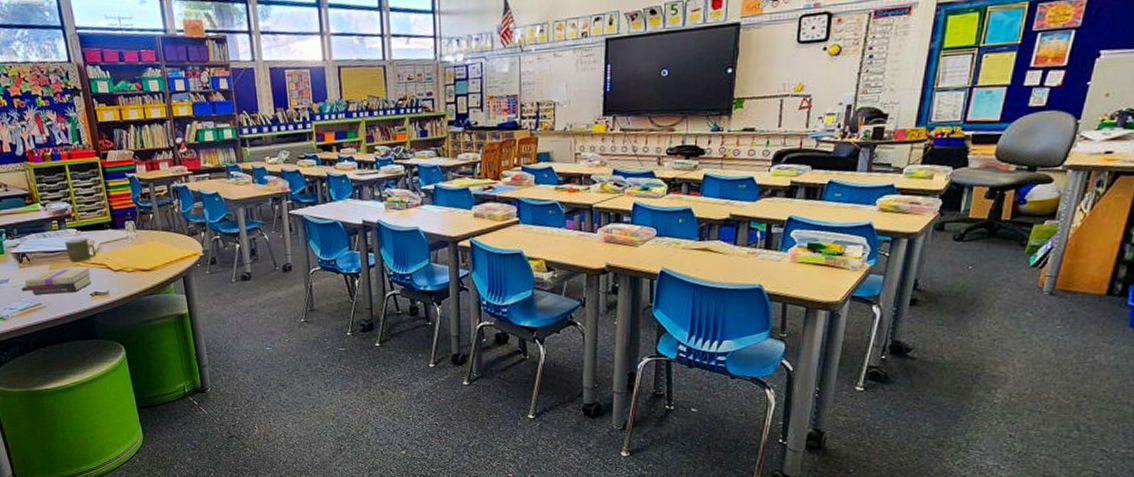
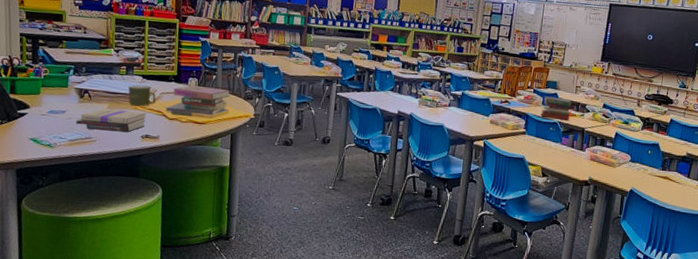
books: none [109,227,176,266] -> present [166,85,230,120]
books: none [535,171,572,200] -> present [541,96,572,120]

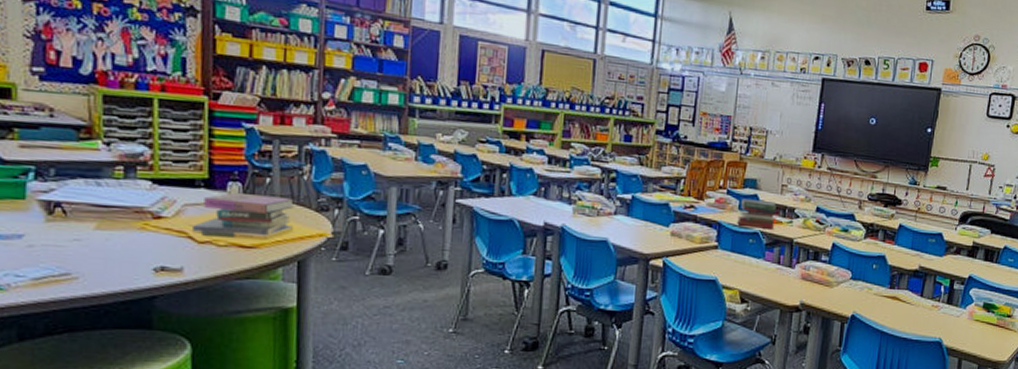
books: present [76,108,147,133] -> none [42,230,162,265]
mug: present [128,85,156,108] -> none [129,193,175,227]

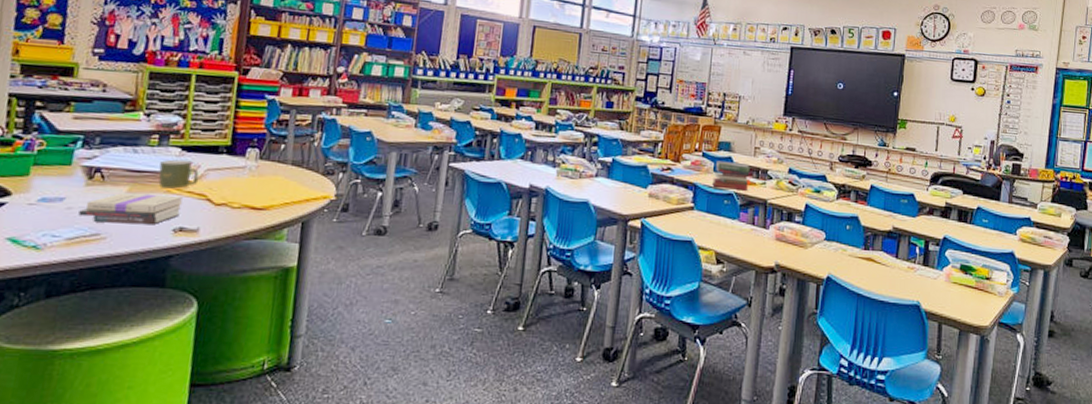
books: none [42,230,162,265] -> present [78,193,183,225]
mug: none [129,193,175,227] -> present [158,159,199,190]
books: present [193,192,294,241] -> none [211,157,303,203]

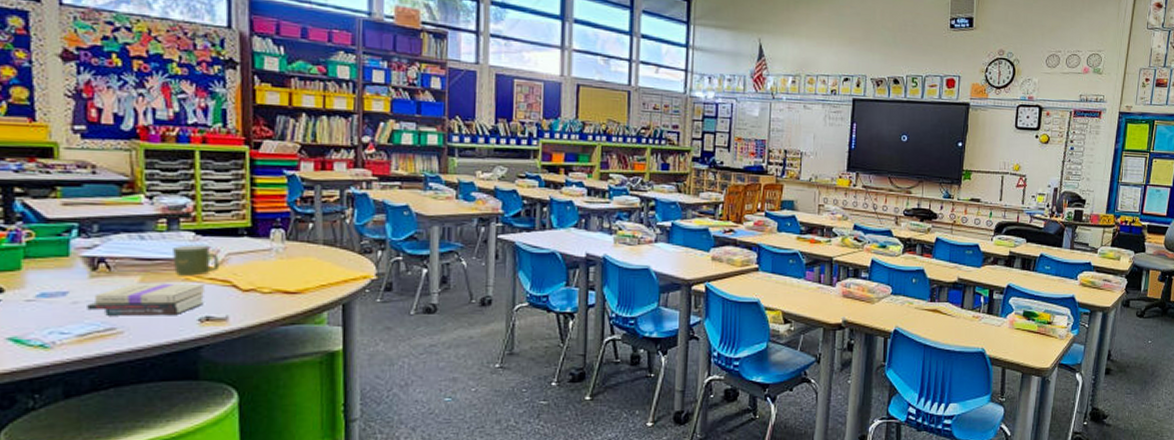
books: present [712,160,750,191] -> none [777,220,815,249]

